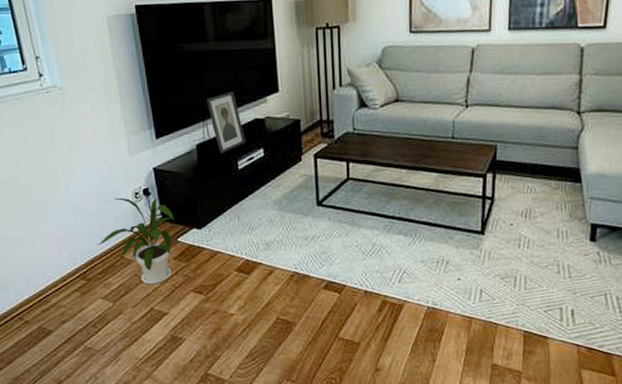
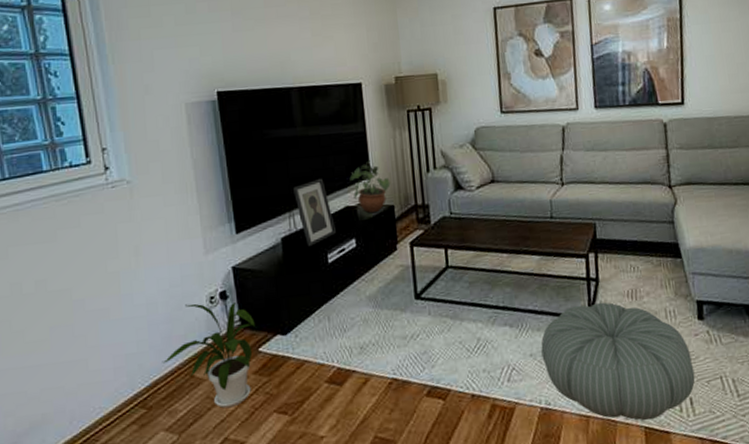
potted plant: none [259,76,298,126] -> present [349,160,391,214]
pouf: none [432,219,579,326] -> present [541,302,695,421]

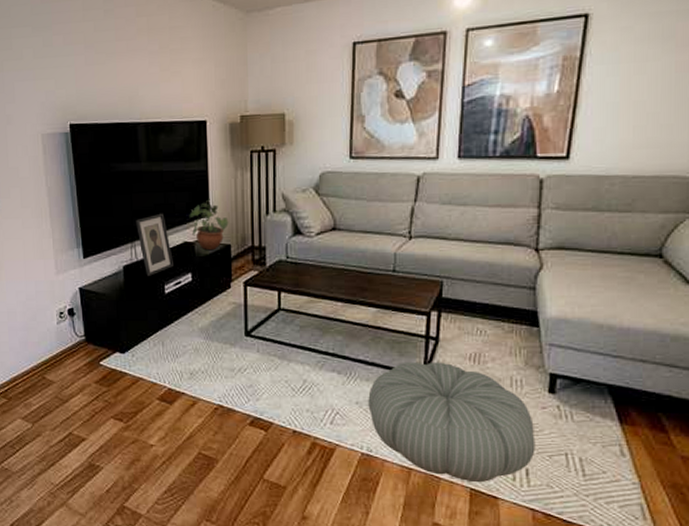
house plant: present [162,303,255,409] -> none [19,316,97,409]

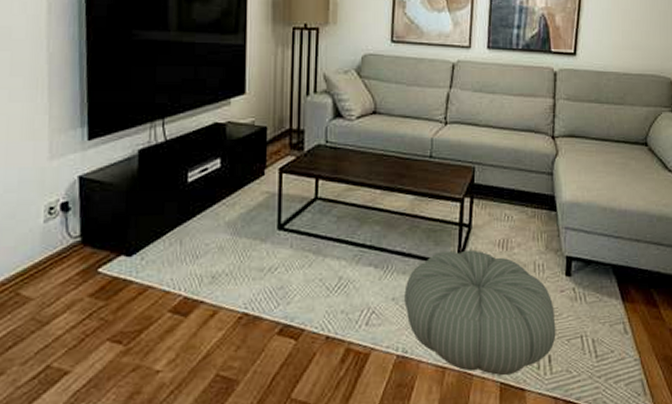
picture frame: present [136,213,175,276] -> none [158,89,201,162]
potted plant: present [189,199,229,251] -> none [222,76,266,133]

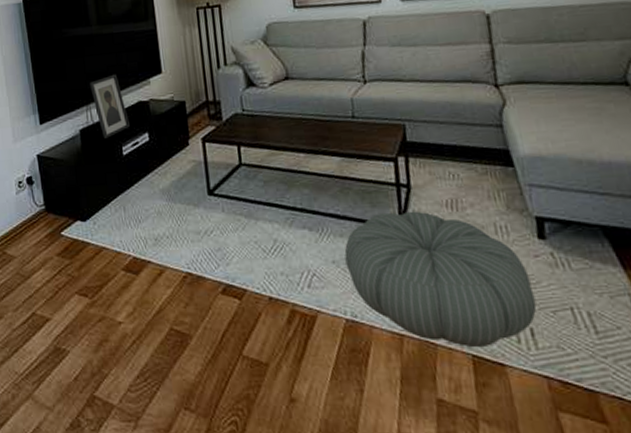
picture frame: none [158,89,201,162] -> present [90,74,131,138]

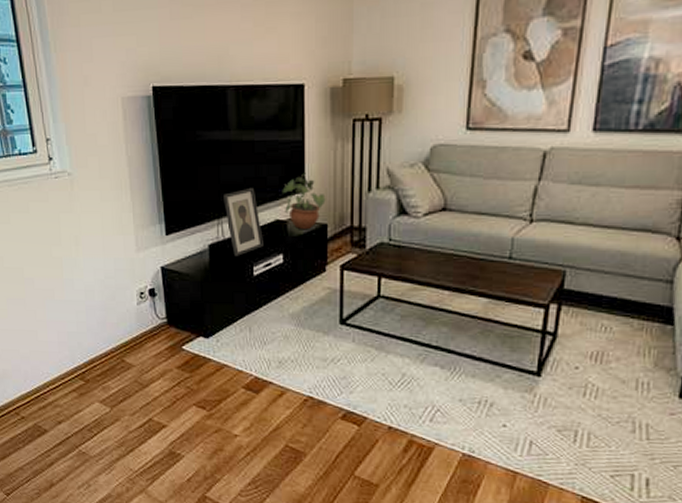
potted plant: none [141,57,182,109] -> present [282,173,326,230]
pouf: present [344,211,537,348] -> none [473,359,660,491]

